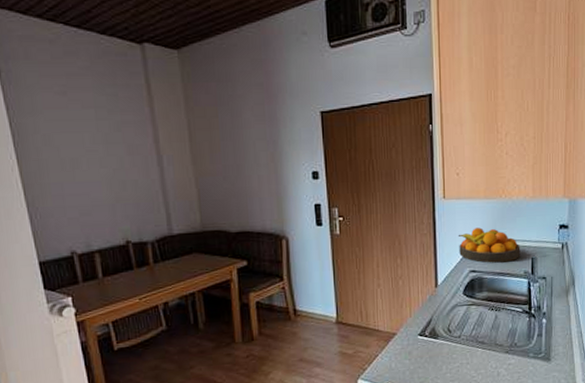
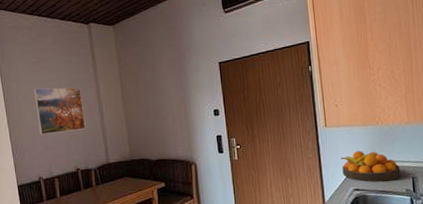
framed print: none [59,129,139,195] -> present [33,87,86,135]

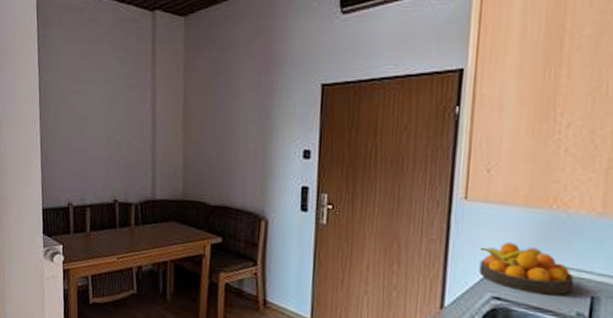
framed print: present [33,87,86,135] -> none [75,89,133,151]

